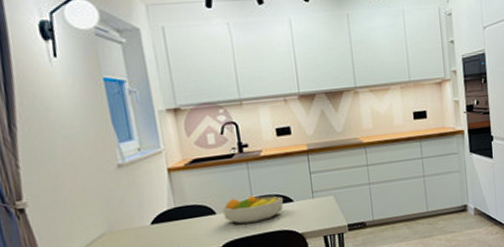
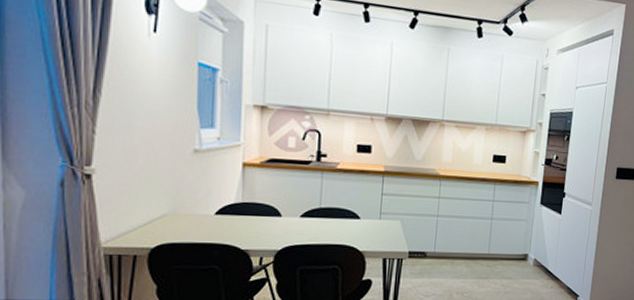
fruit bowl: present [221,195,284,224] -> none [288,204,350,232]

